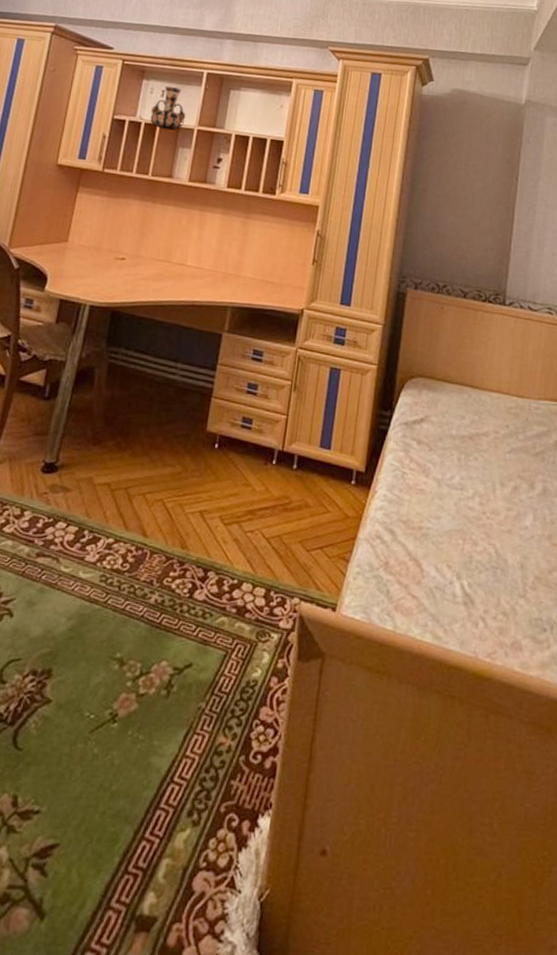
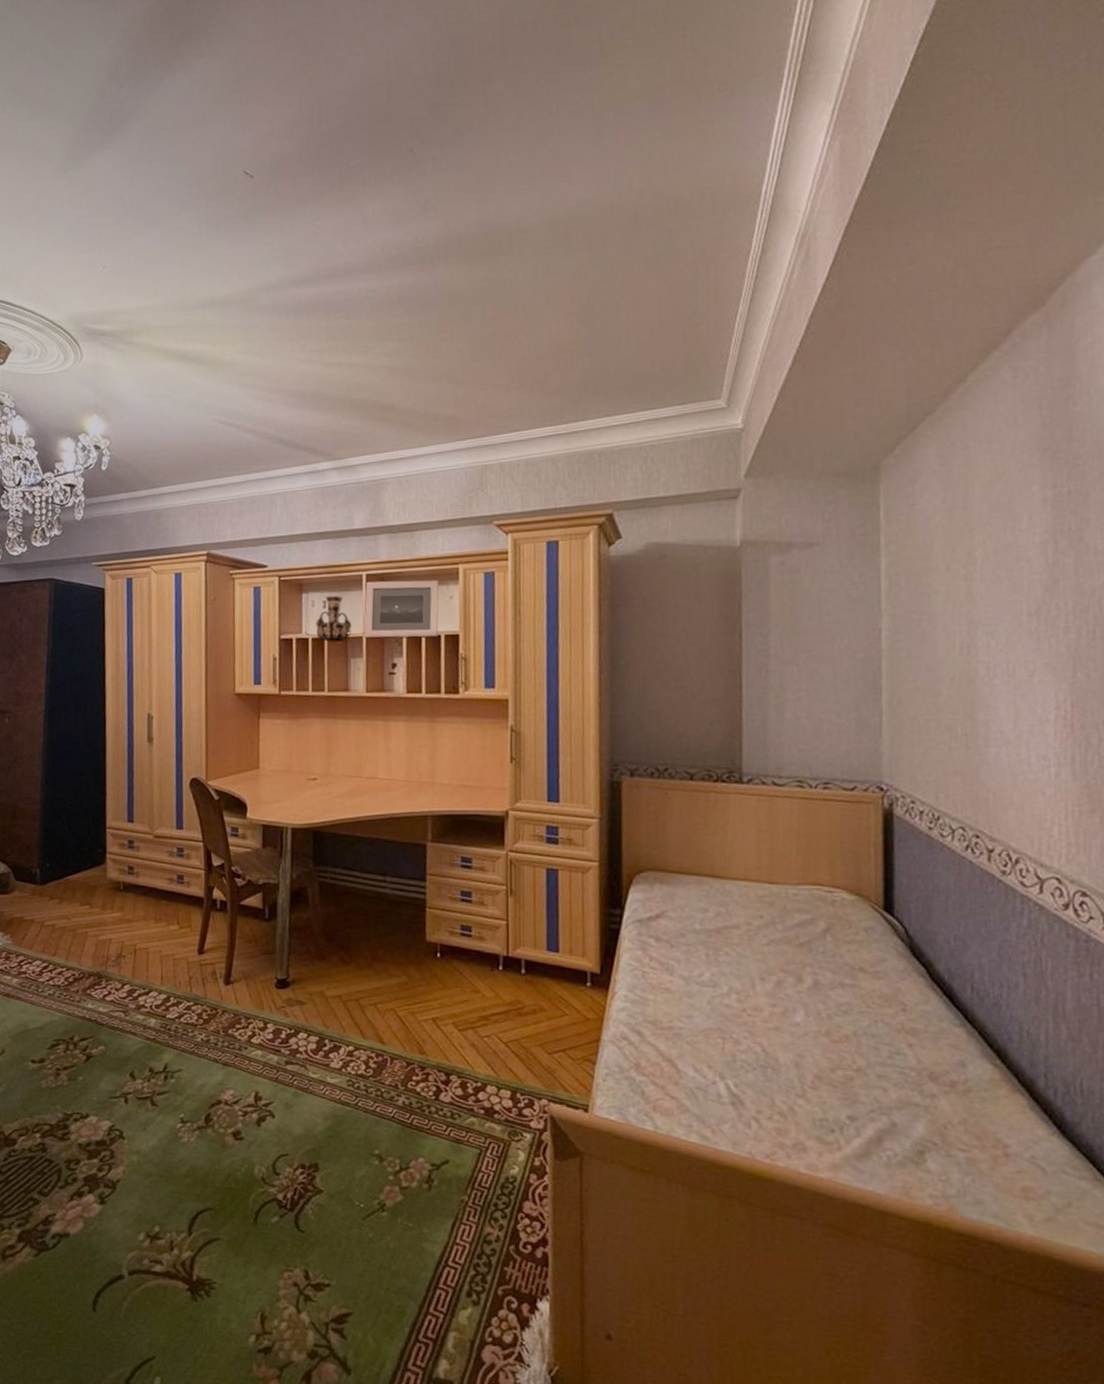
picture frame: none [195,79,272,141] -> present [364,579,439,639]

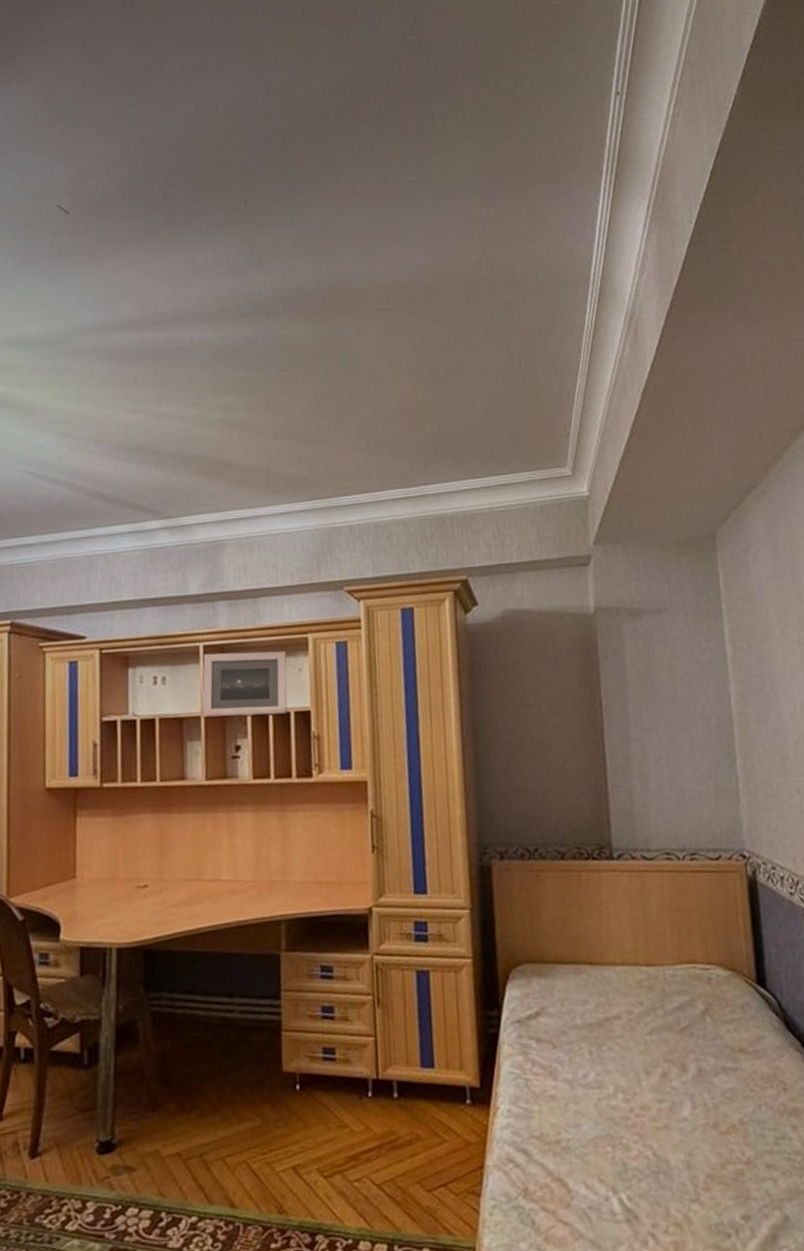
decorative vase: present [316,595,352,642] -> none [145,670,188,724]

